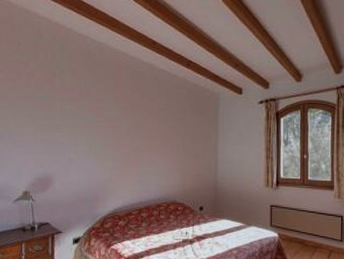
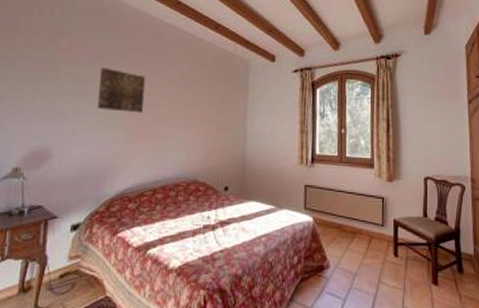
wall art: none [88,104,128,143] -> present [97,68,146,113]

